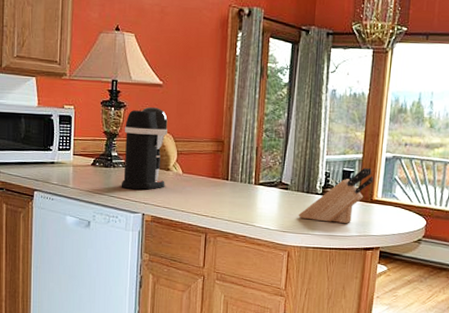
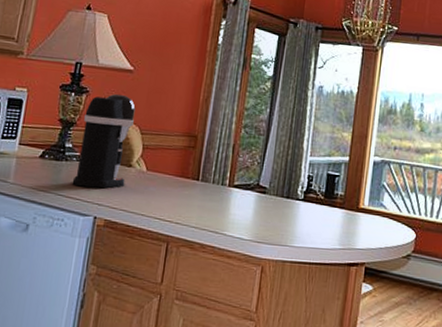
knife block: present [298,167,373,224] -> none [275,171,360,235]

